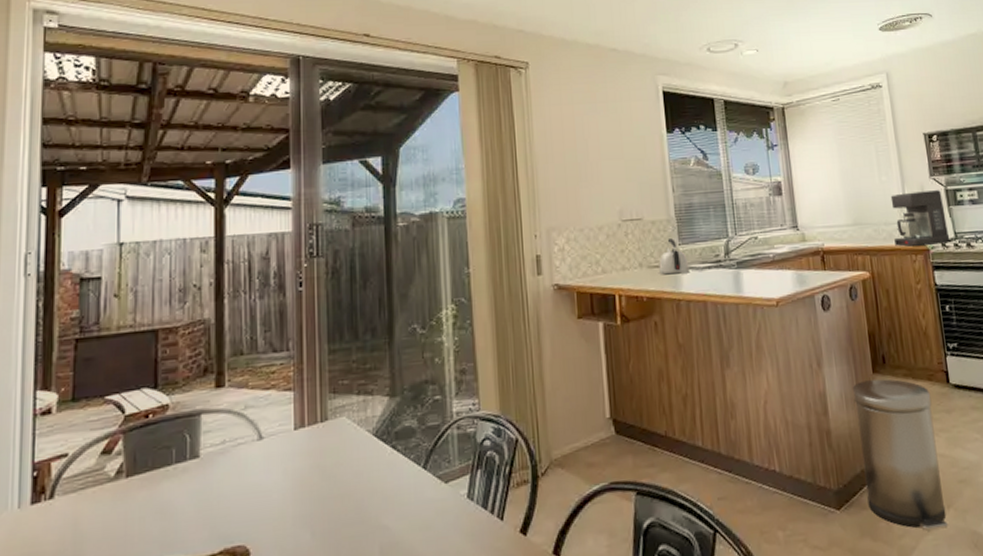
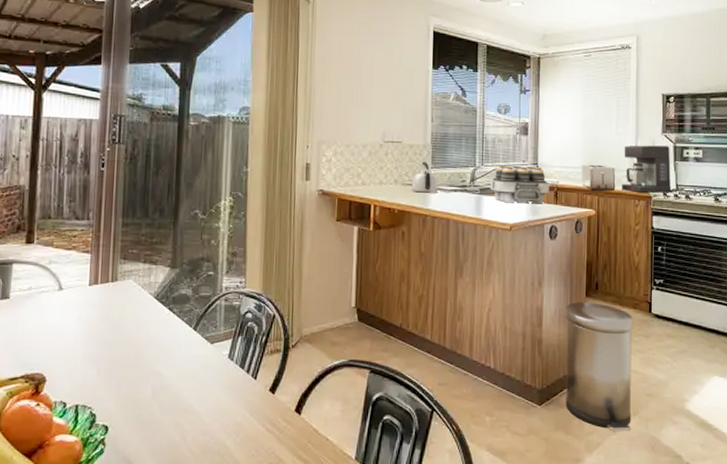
spice rack: none [747,229,815,276] -> present [490,165,549,204]
toaster: none [846,219,888,250] -> present [581,164,616,191]

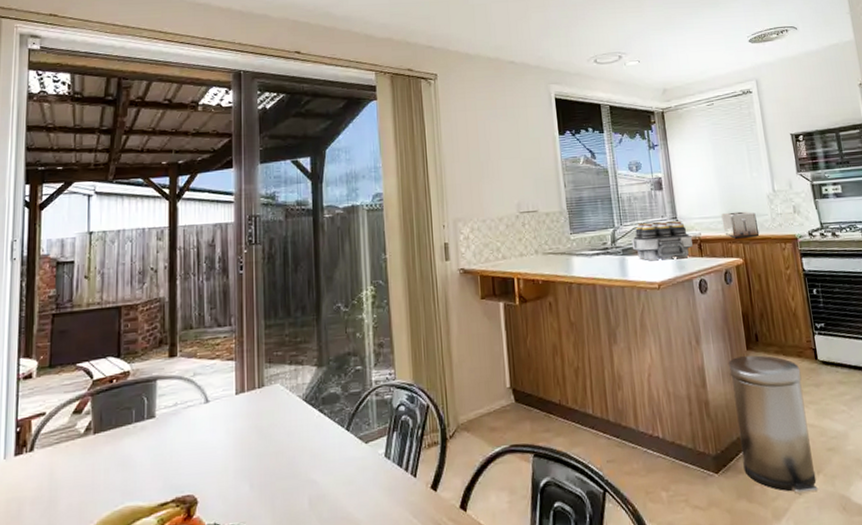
kettle: present [411,162,438,194] -> none [552,228,580,261]
coffee maker: present [622,145,672,193] -> none [761,185,817,236]

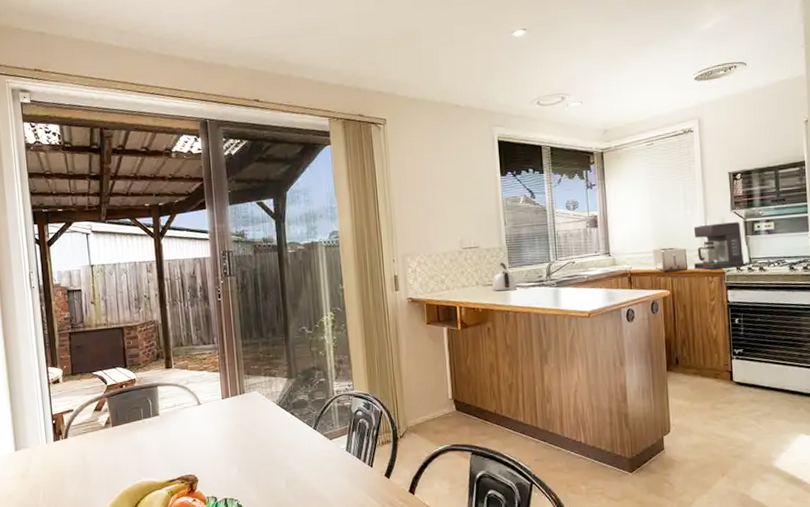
kettle: none [552,228,580,261] -> present [492,263,517,292]
spice rack: present [631,220,693,262] -> none [565,255,623,293]
pedal bin: present [728,355,818,494] -> none [648,376,721,491]
coffee maker: none [761,185,817,236] -> present [693,222,745,270]

